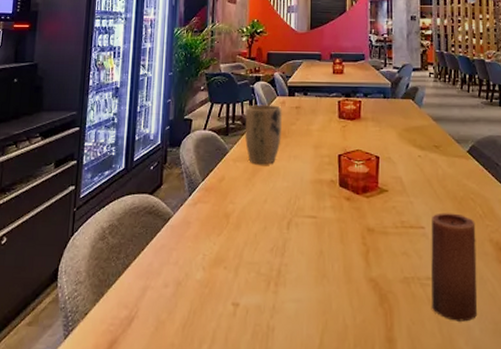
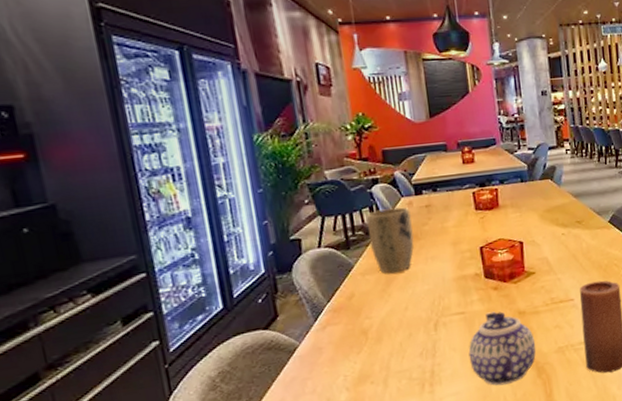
teapot: none [315,222,381,305] -> present [468,311,536,386]

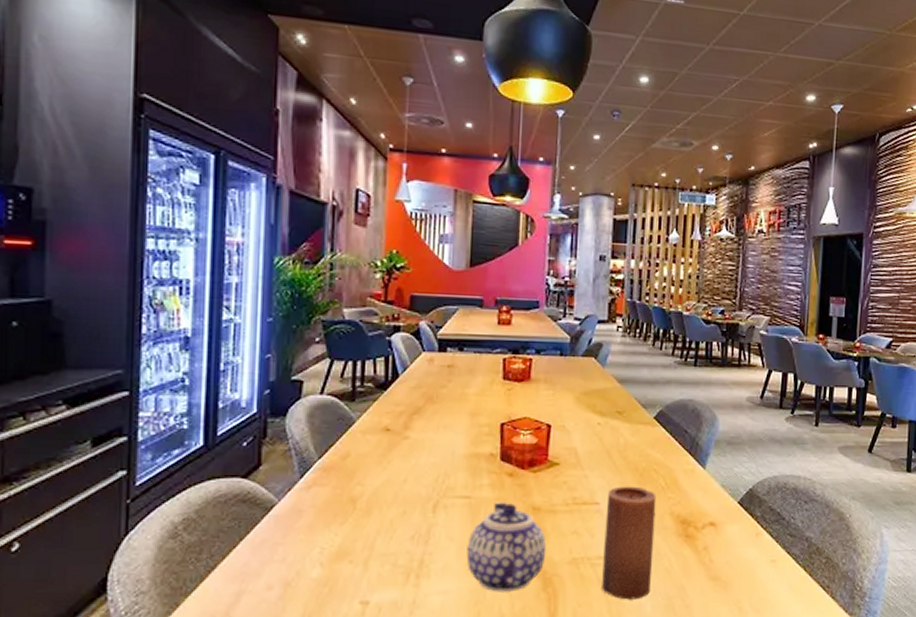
plant pot: present [367,207,414,274] -> none [378,362,431,437]

